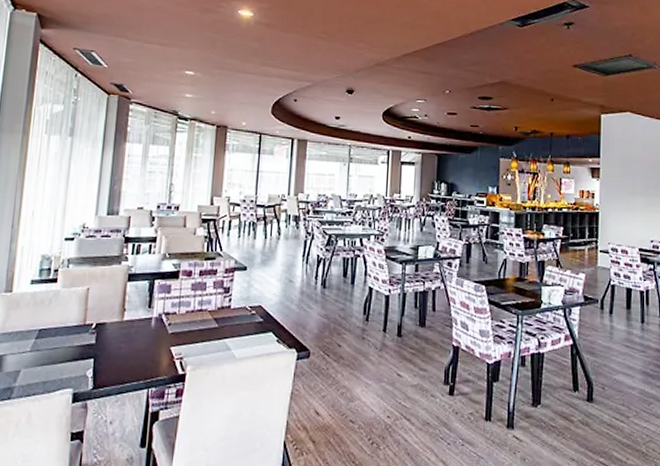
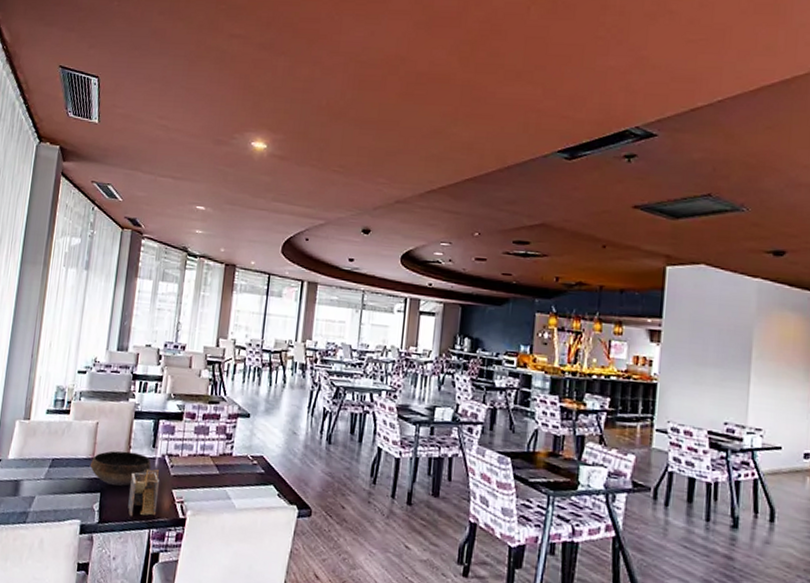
bowl: none [82,314,148,350] -> present [90,450,151,486]
napkin holder: none [124,329,158,379] -> present [128,469,160,517]

